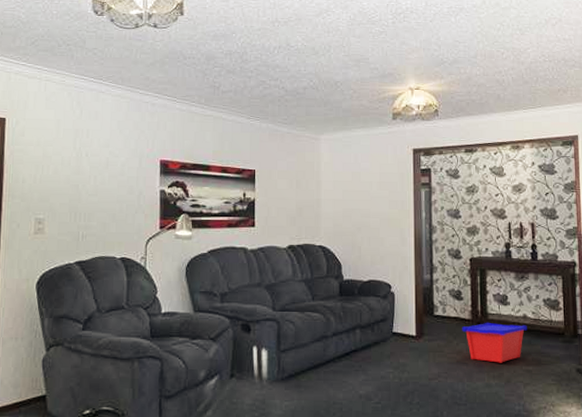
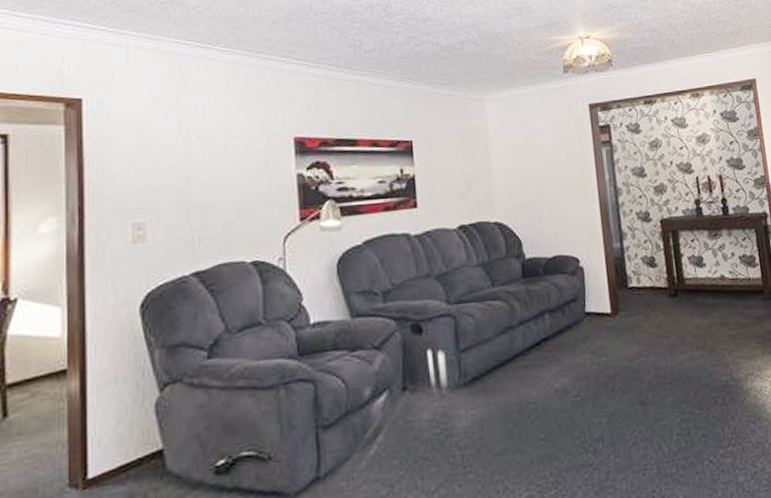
storage bin: present [462,322,527,363] -> none [659,286,726,332]

